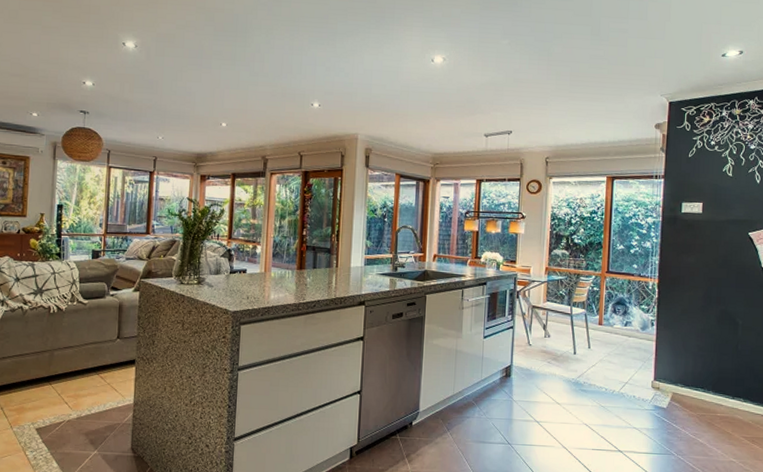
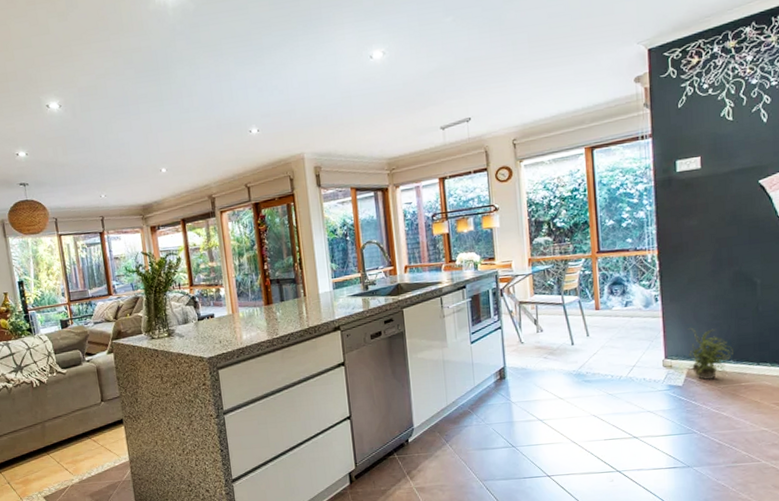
potted plant: none [673,355,713,406] -> present [687,328,733,380]

